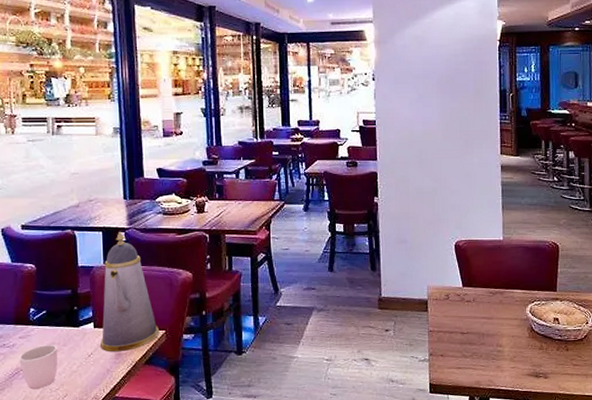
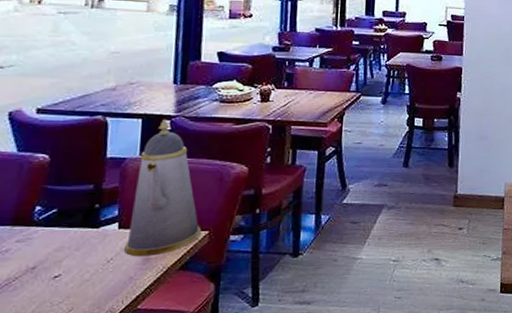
cup: present [19,345,58,390] -> none [12,249,68,304]

